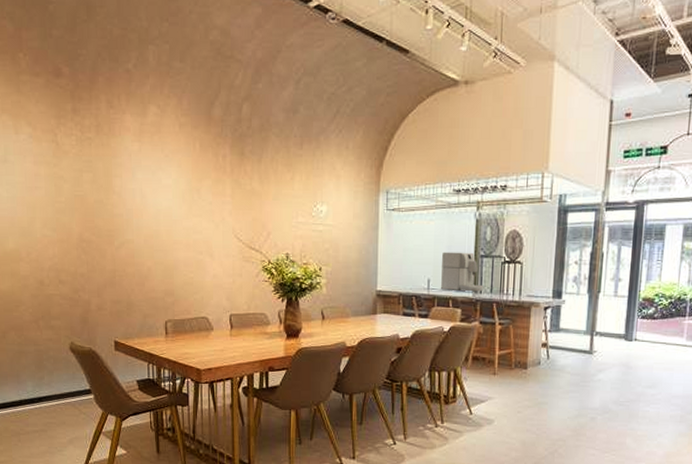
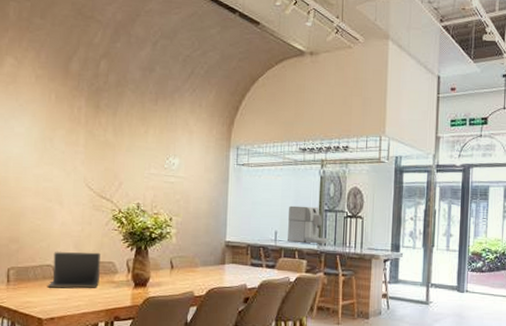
laptop computer: none [203,304,252,340] -> present [47,252,100,289]

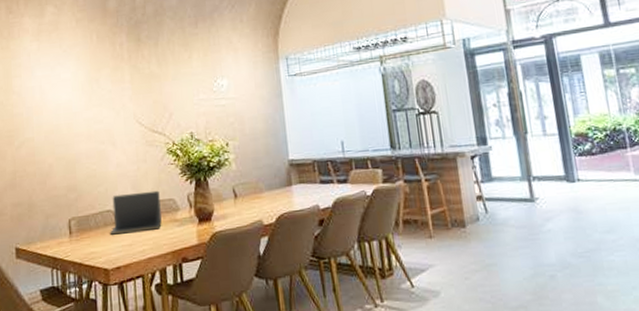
coffee machine: present [288,205,327,244] -> none [352,108,402,151]

